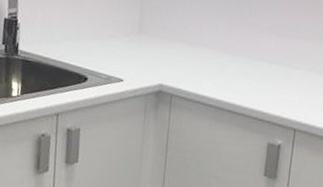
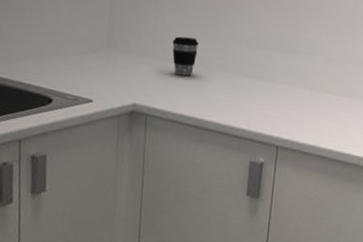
coffee cup: none [197,23,222,60] -> present [172,36,199,76]

